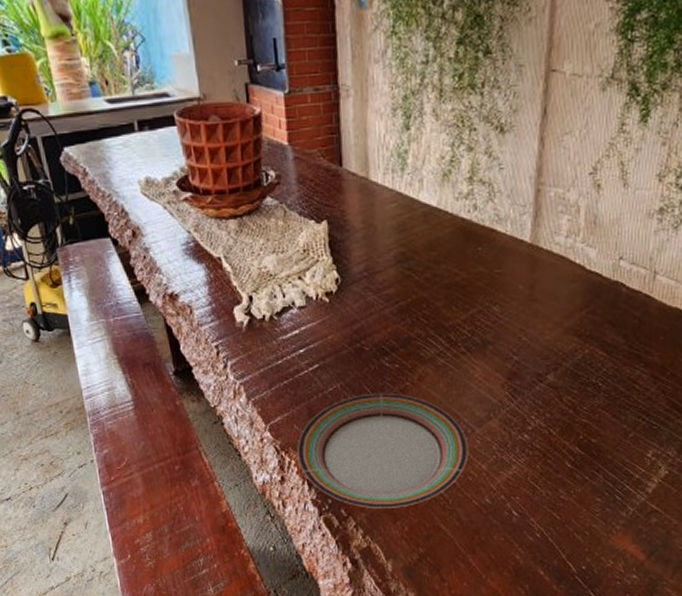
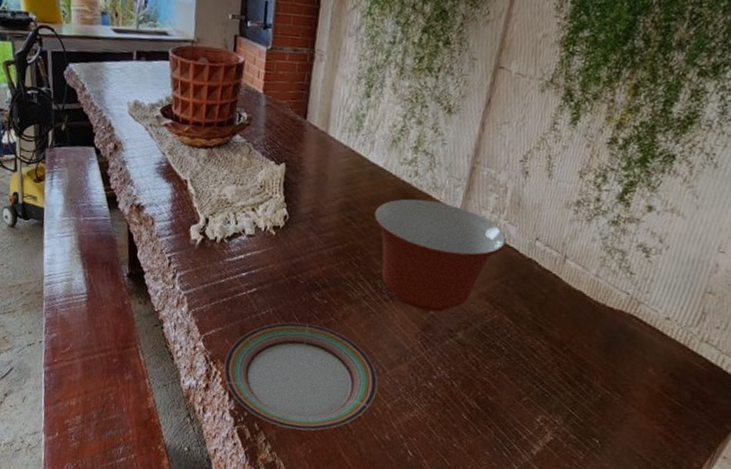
mixing bowl: none [435,234,588,358] -> present [374,199,507,312]

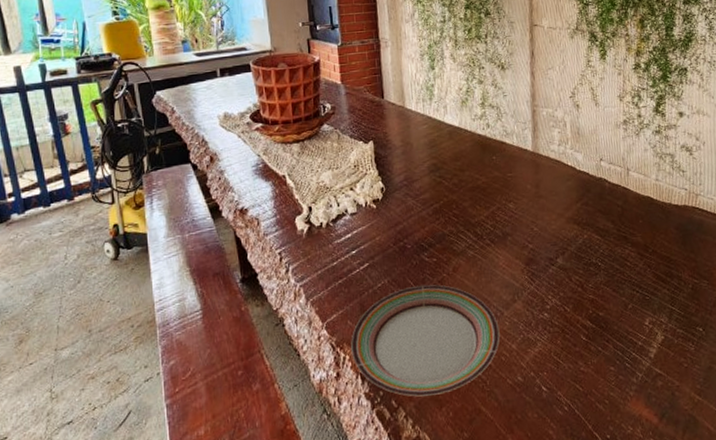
mixing bowl: present [374,199,507,312] -> none [460,146,578,247]

